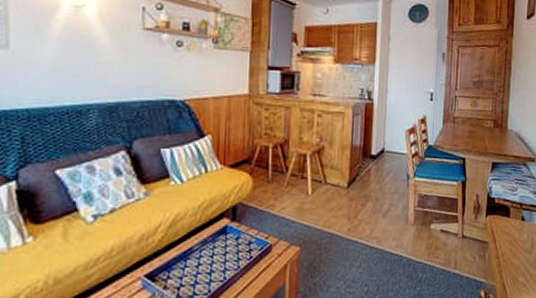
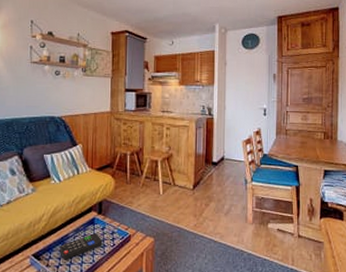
remote control: none [181,244,237,280] -> present [60,233,103,260]

